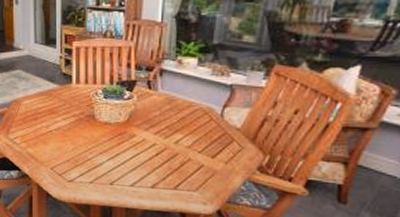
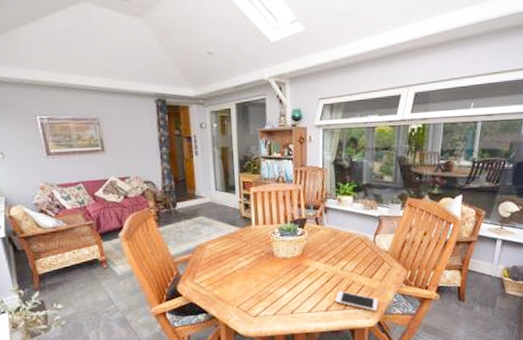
cell phone: none [164,167,220,198] -> present [335,291,378,312]

